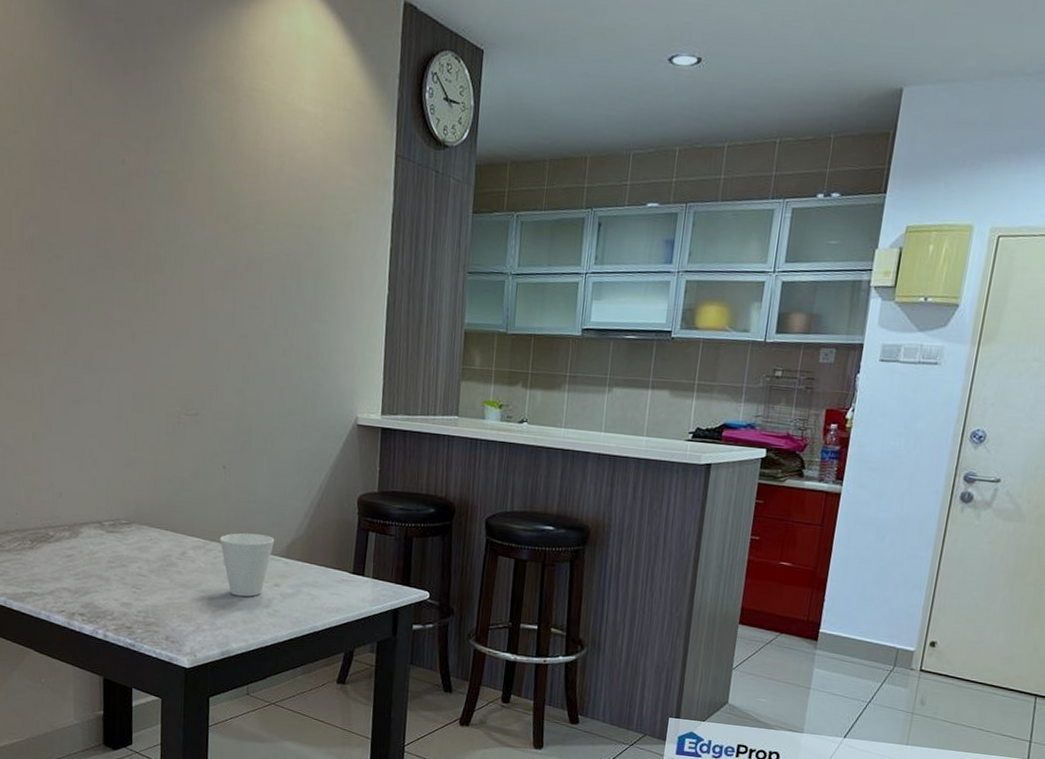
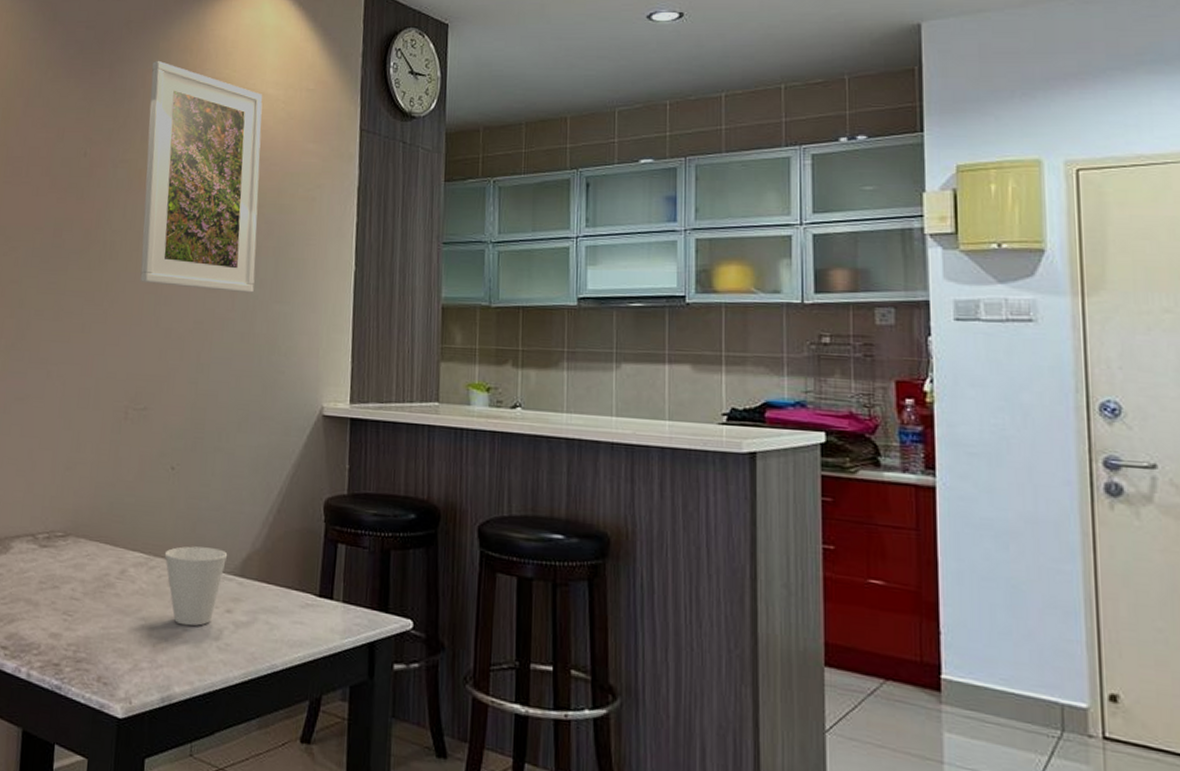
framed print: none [186,64,301,311] -> present [140,60,263,293]

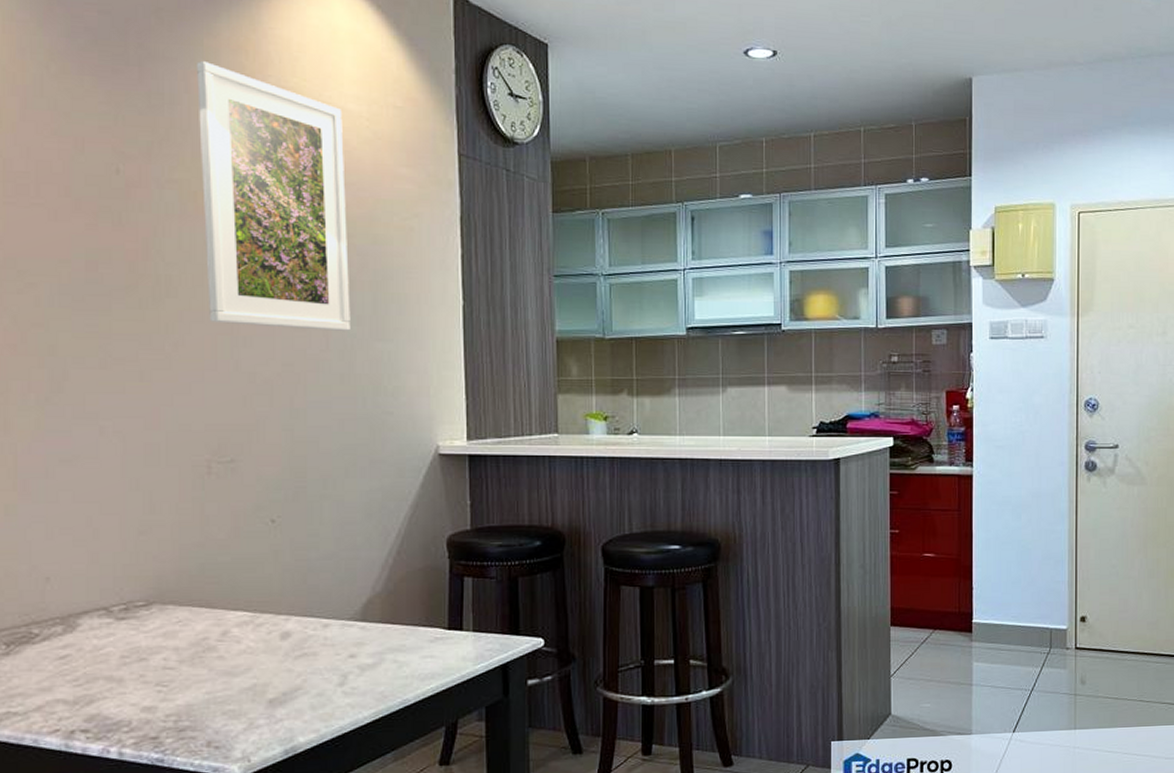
cup: present [164,546,228,626] -> none [272,597,346,677]

